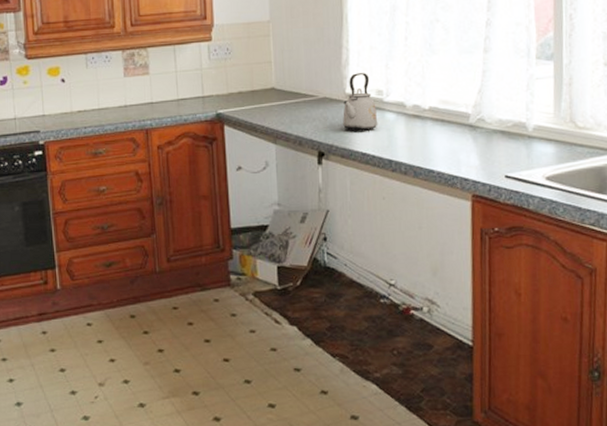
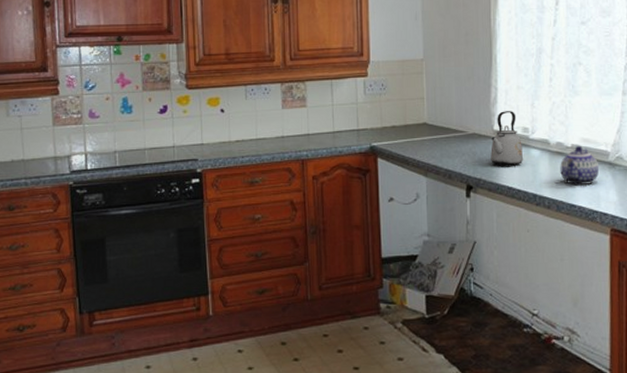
teapot: none [417,108,460,149] -> present [560,146,600,185]

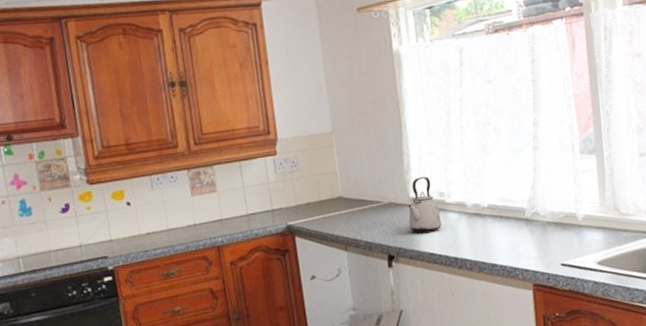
teapot: present [560,146,600,185] -> none [478,205,517,244]

